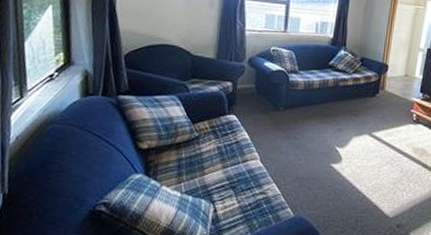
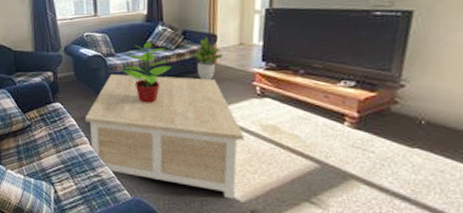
coffee table: none [258,91,400,215] -> present [84,74,245,199]
potted plant: none [303,63,348,122] -> present [123,40,172,103]
potted plant: none [368,66,391,105] -> present [194,37,223,80]

